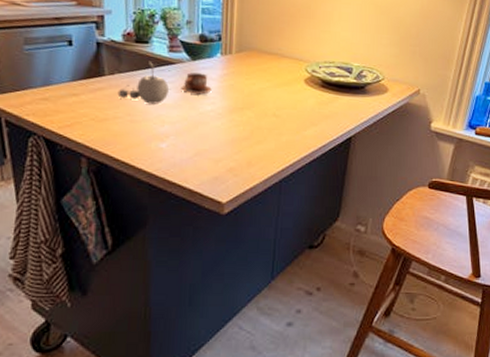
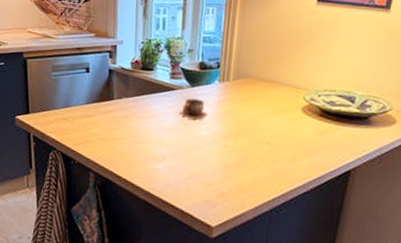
fruit: present [117,61,169,104] -> none [123,86,168,128]

